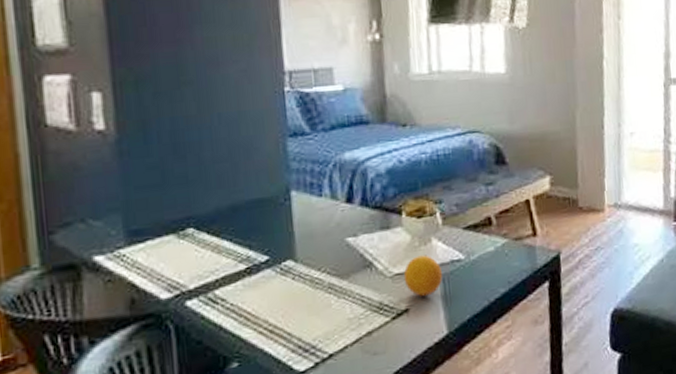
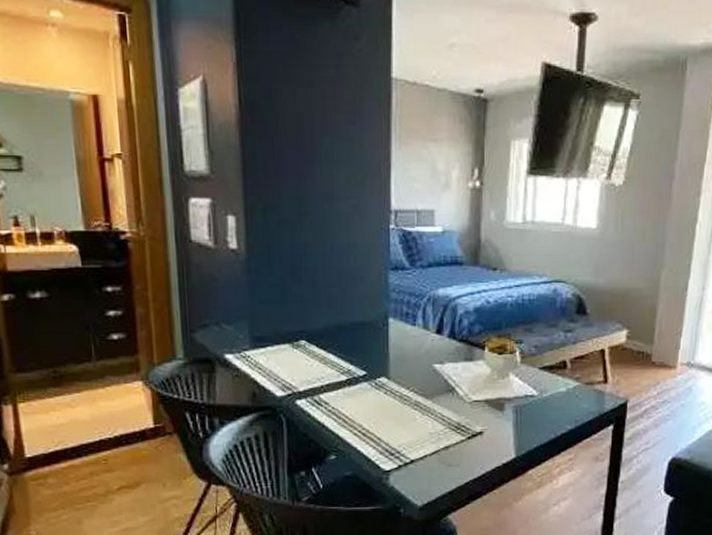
fruit: present [403,254,443,297] -> none [481,387,517,424]

